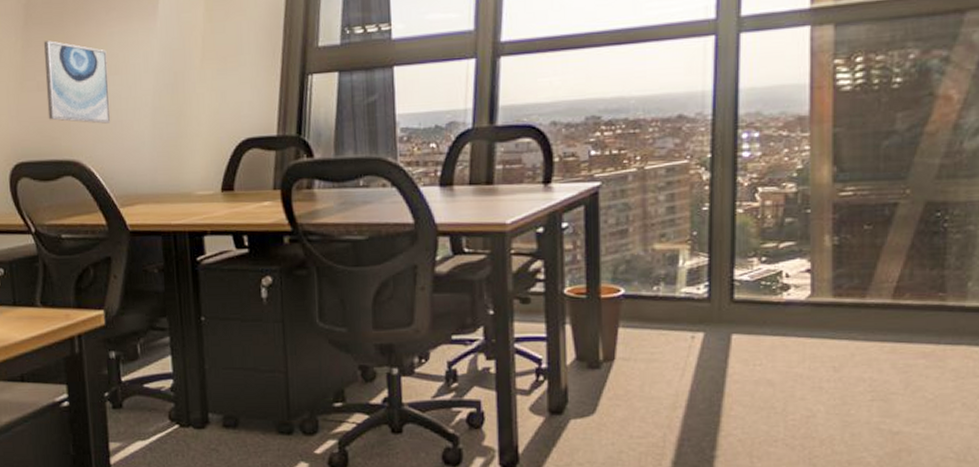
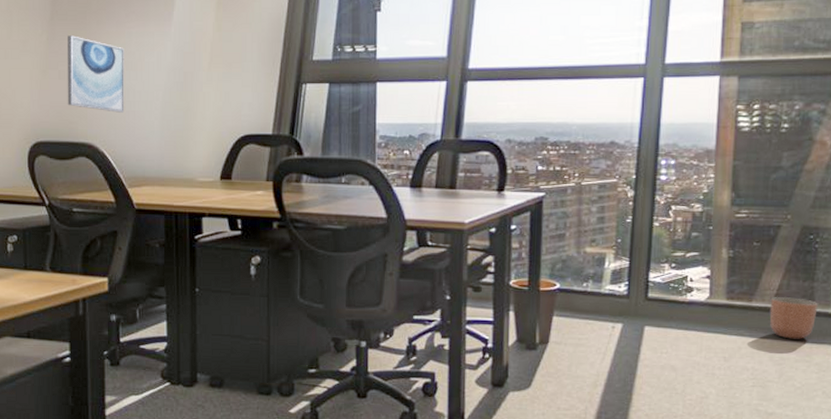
planter: none [889,290,951,341] -> present [769,297,818,339]

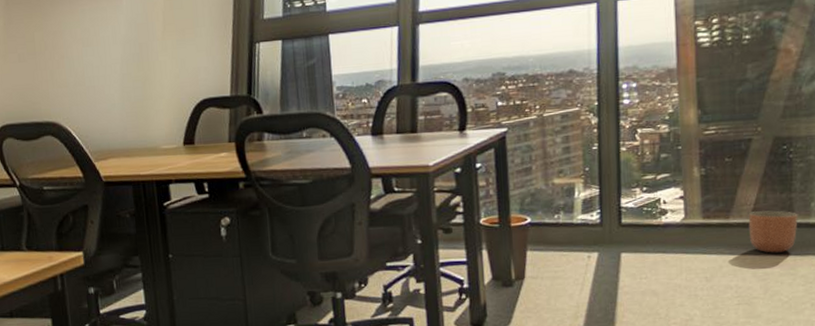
wall art: present [67,35,125,113] -> none [24,18,85,89]

